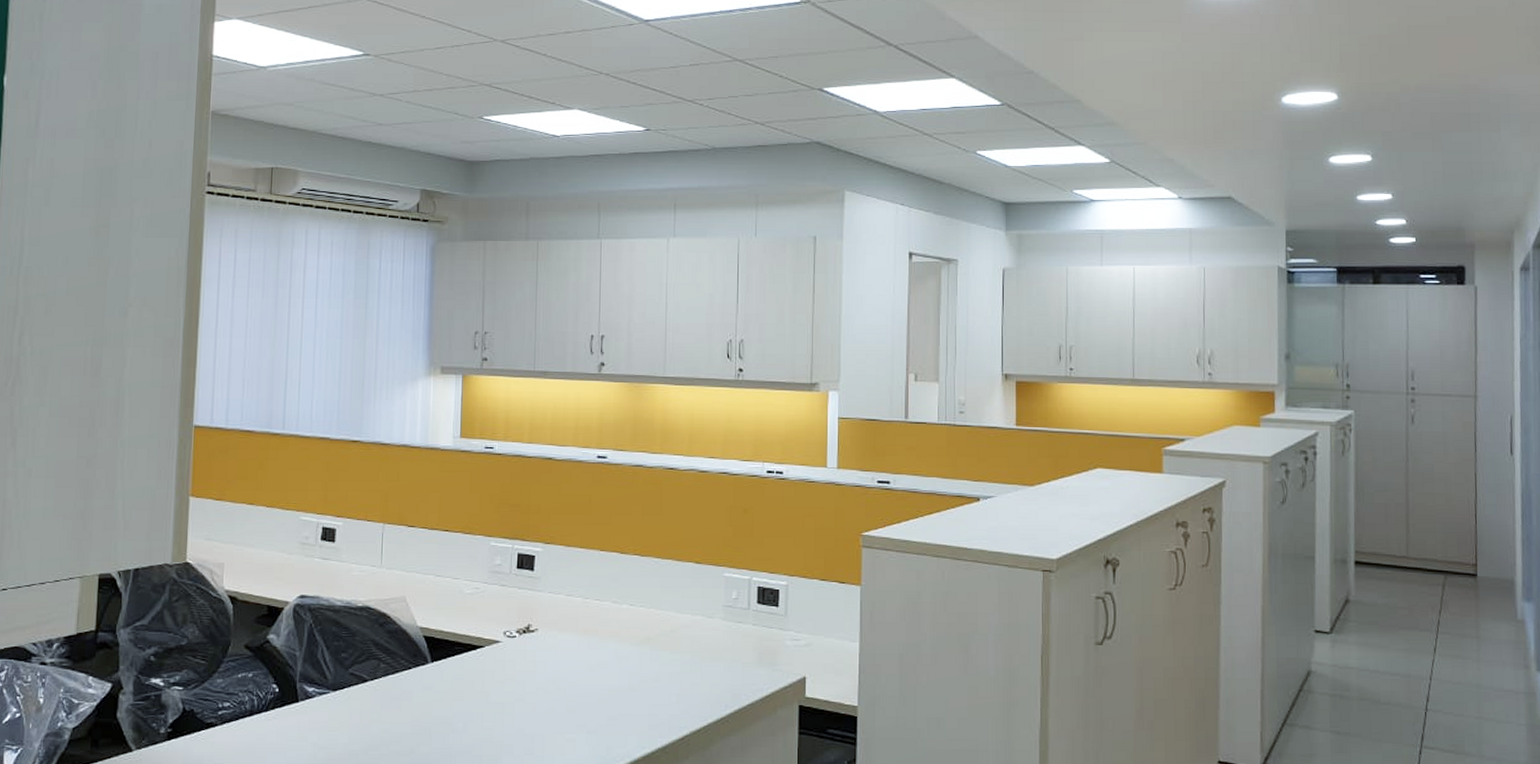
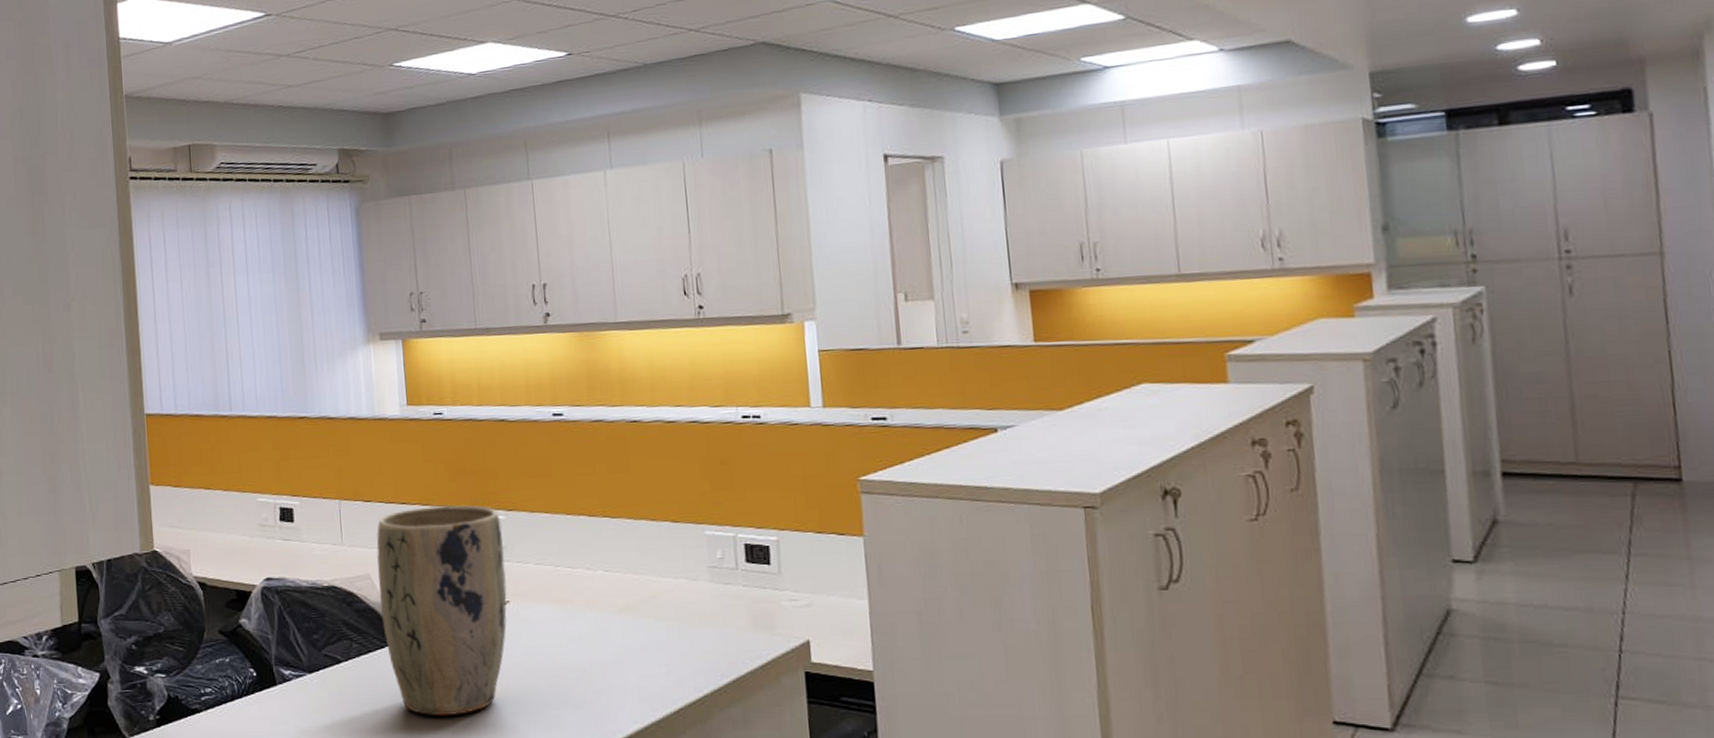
plant pot: none [412,534,538,737] -> present [376,505,507,717]

